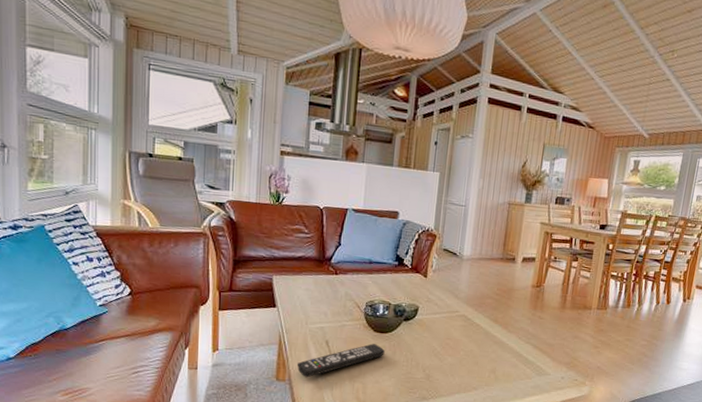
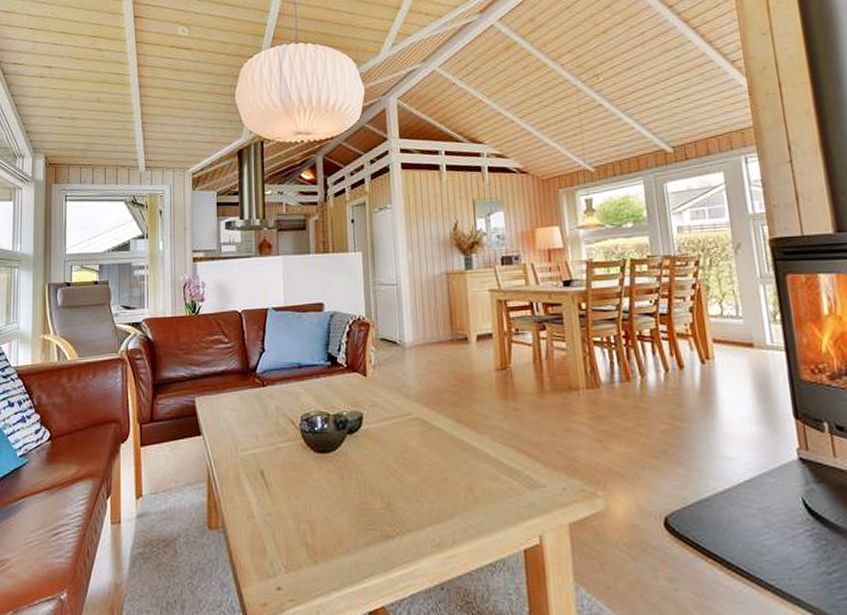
remote control: present [296,343,385,378] -> none [230,468,331,522]

